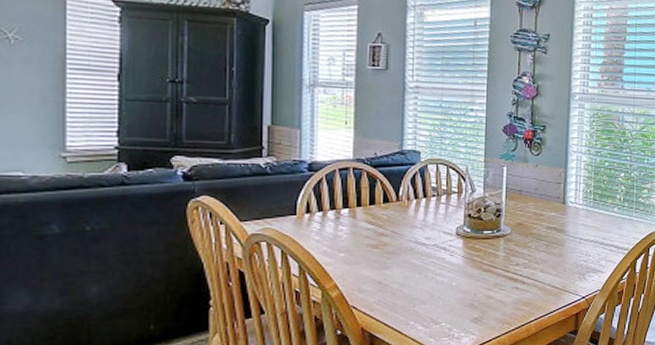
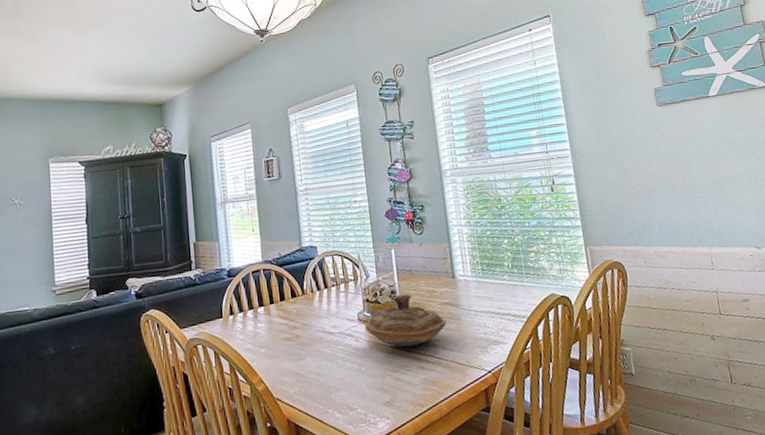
decorative bowl: none [463,214,549,267] -> present [365,293,447,347]

